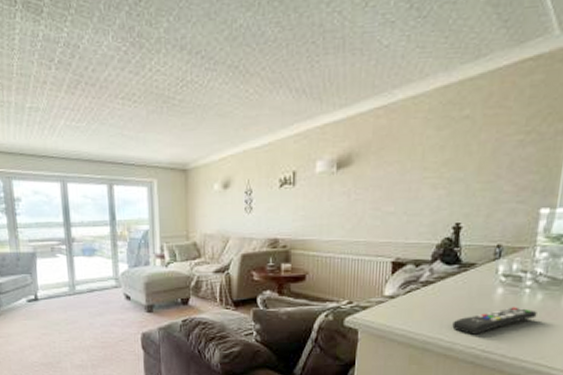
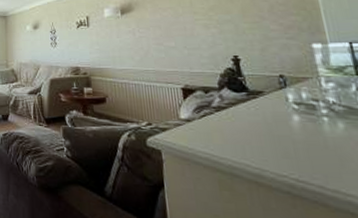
remote control: present [452,307,537,335] -> none [255,135,346,162]

